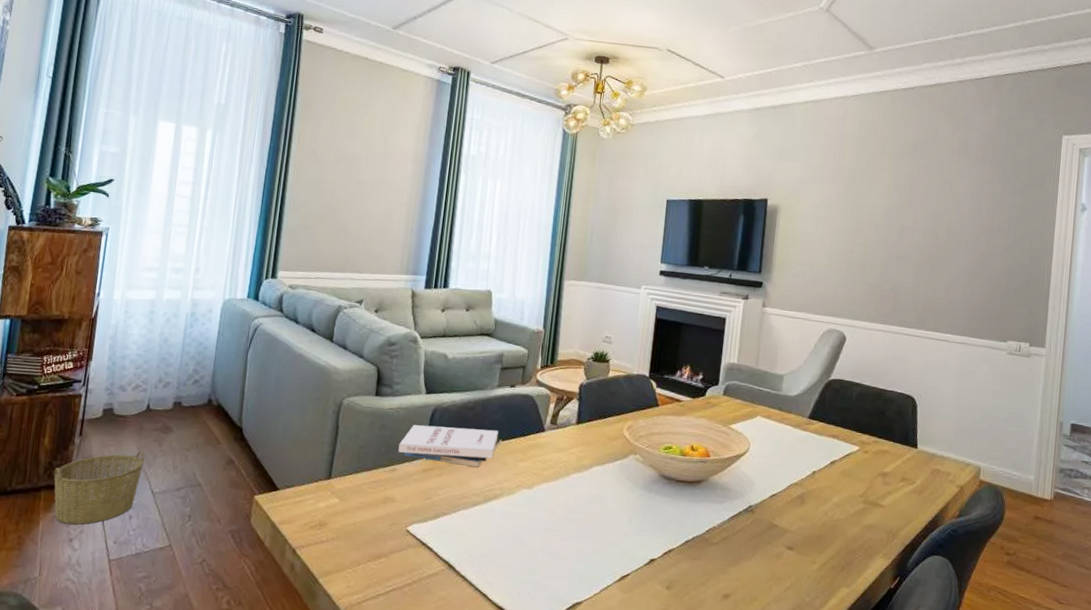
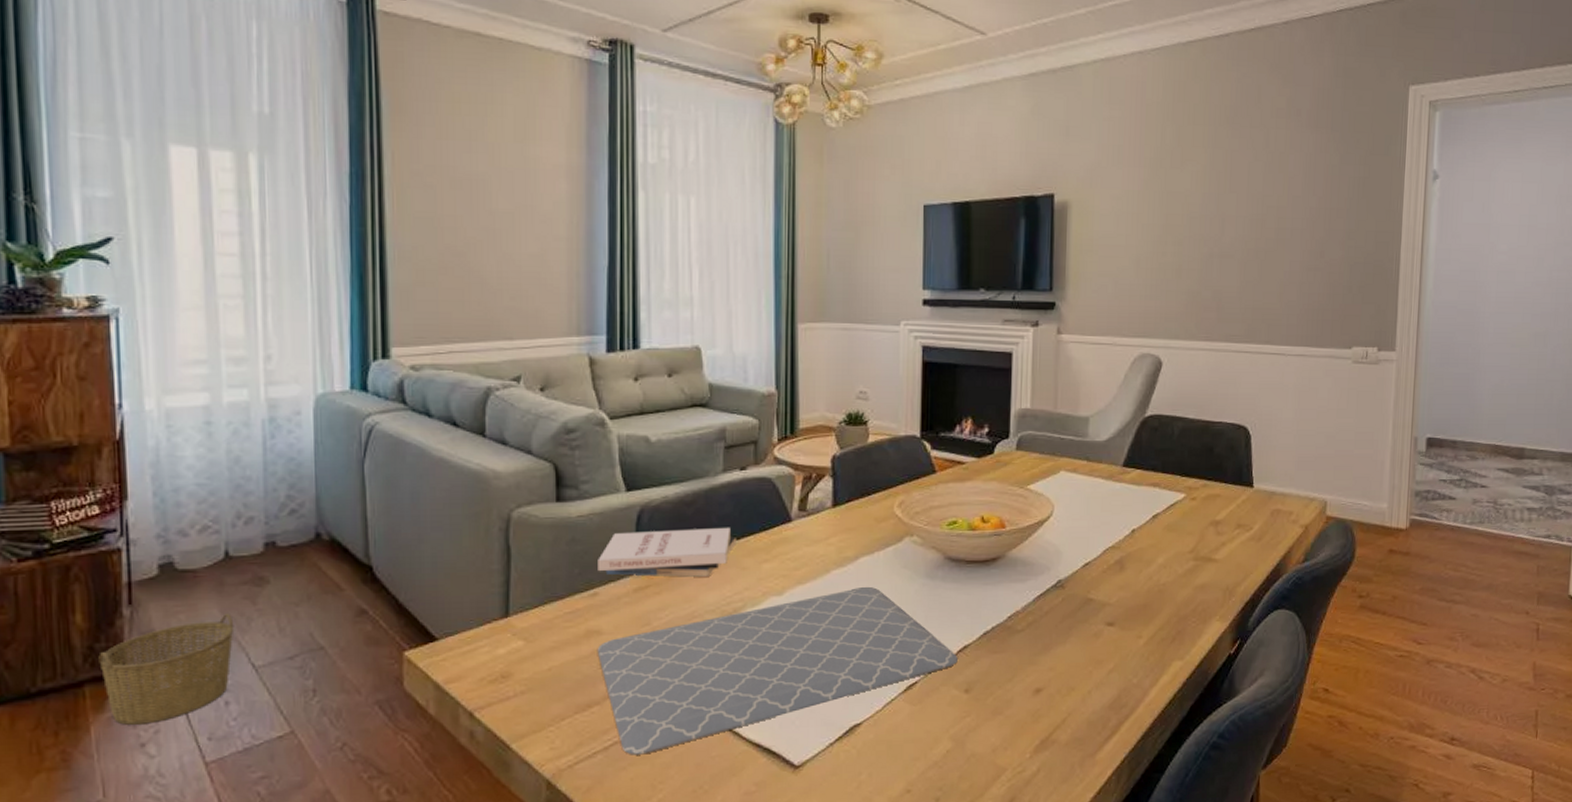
placemat: none [390,490,663,602] -> present [597,587,958,755]

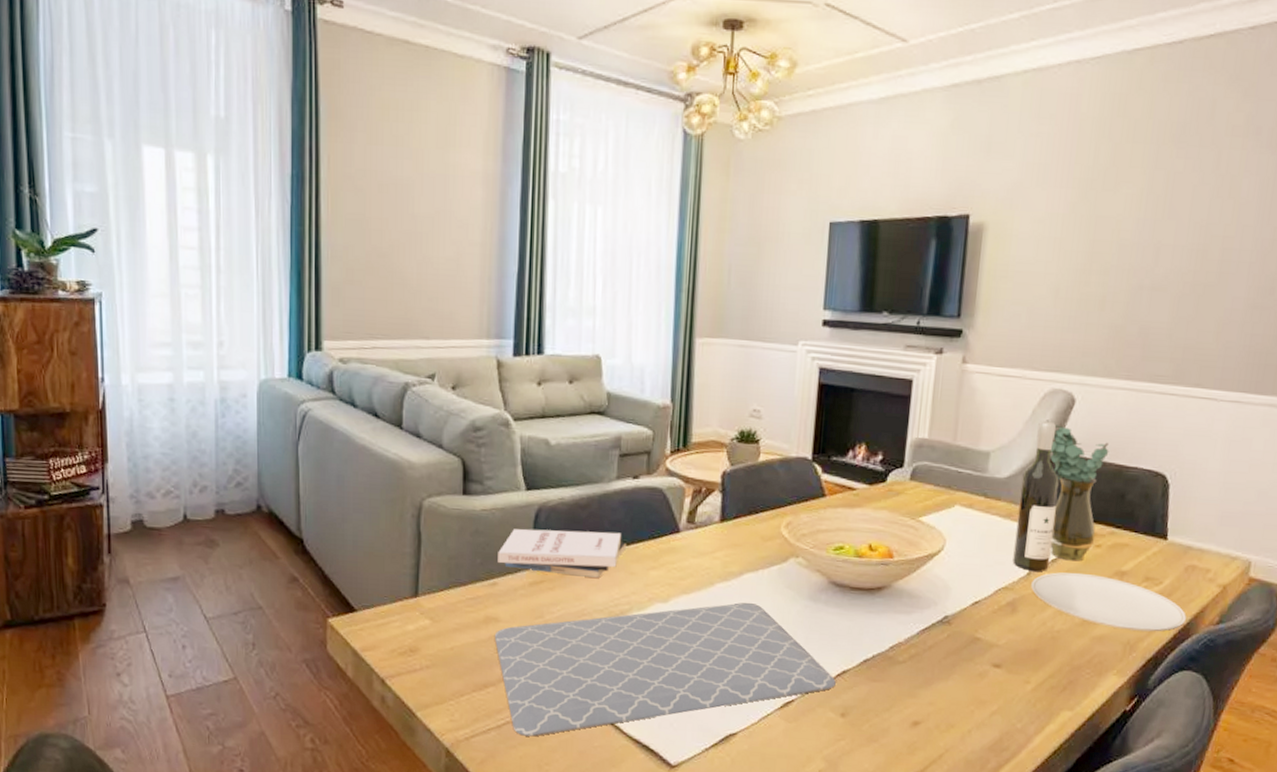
basket: present [98,612,235,725] -> none [85,568,191,657]
bottle: none [1117,384,1154,529] -> present [1013,421,1060,572]
plate: none [1136,526,1276,577] -> present [1031,572,1187,632]
vase: none [1138,383,1196,515] -> present [1046,420,1109,561]

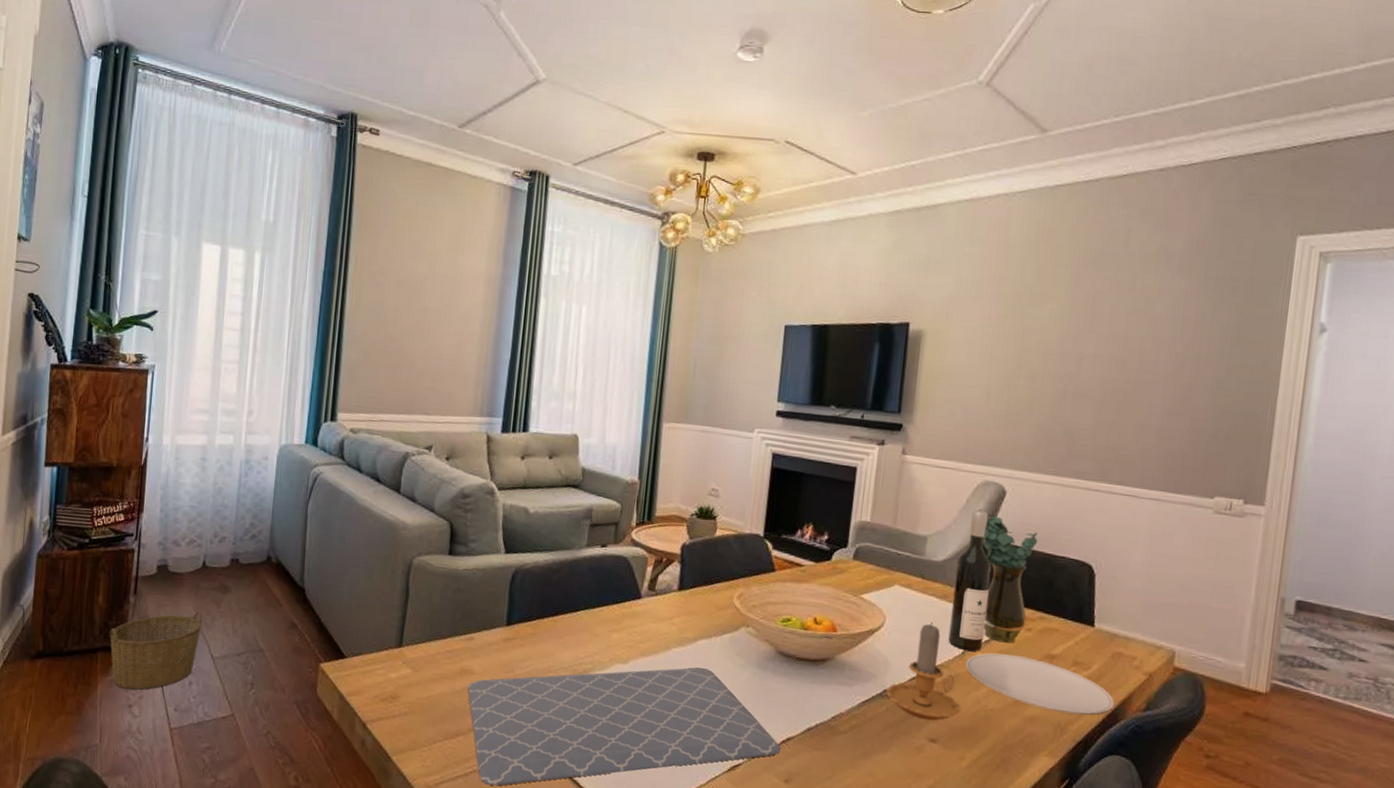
basket: none [85,568,191,657] -> present [109,611,203,690]
books: present [498,528,626,579] -> none [475,588,592,638]
candle: none [947,543,1026,646] -> present [886,622,961,721]

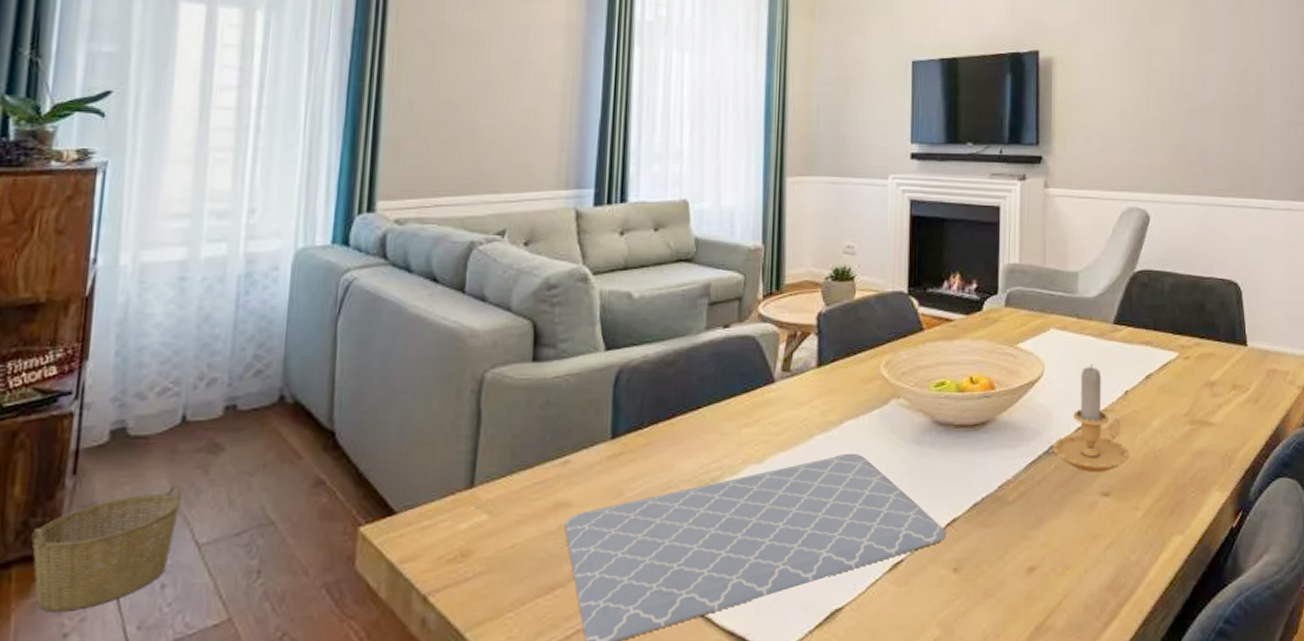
bottle: present [948,510,992,652] -> none [1110,239,1144,390]
plate: present [965,653,1114,716] -> none [1130,387,1274,442]
vase: present [979,509,1038,643] -> none [1126,237,1185,376]

